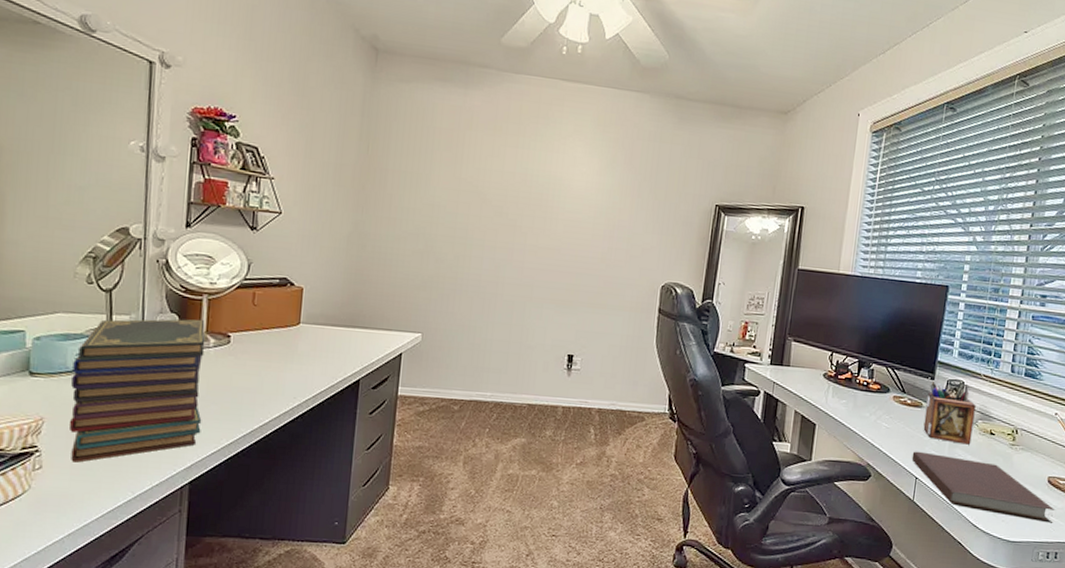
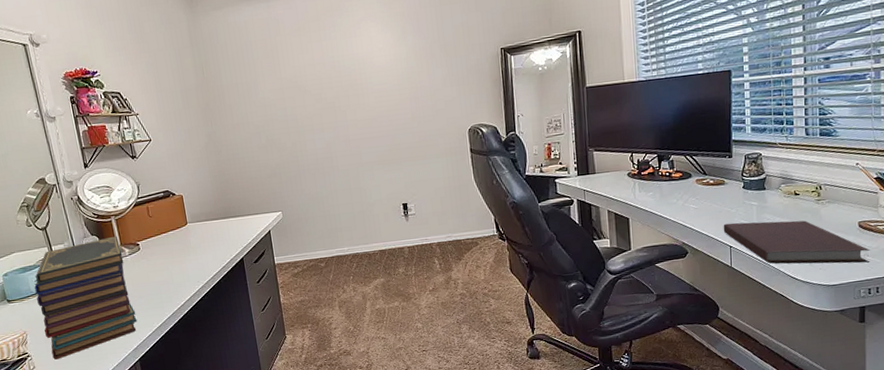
desk organizer: present [923,381,976,445] -> none [728,154,777,210]

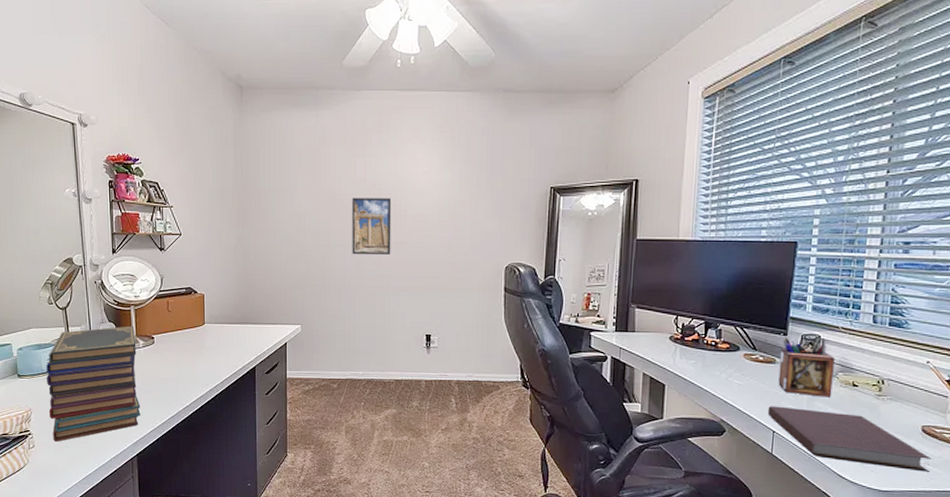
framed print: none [314,78,359,138] -> present [352,197,392,255]
desk organizer: none [728,154,777,210] -> present [778,337,835,397]

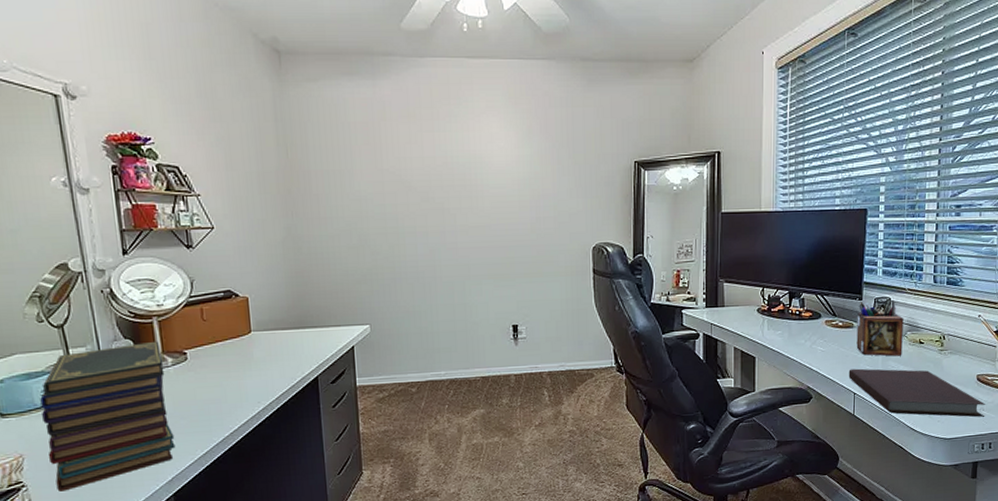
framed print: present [352,197,392,255] -> none [421,177,469,243]

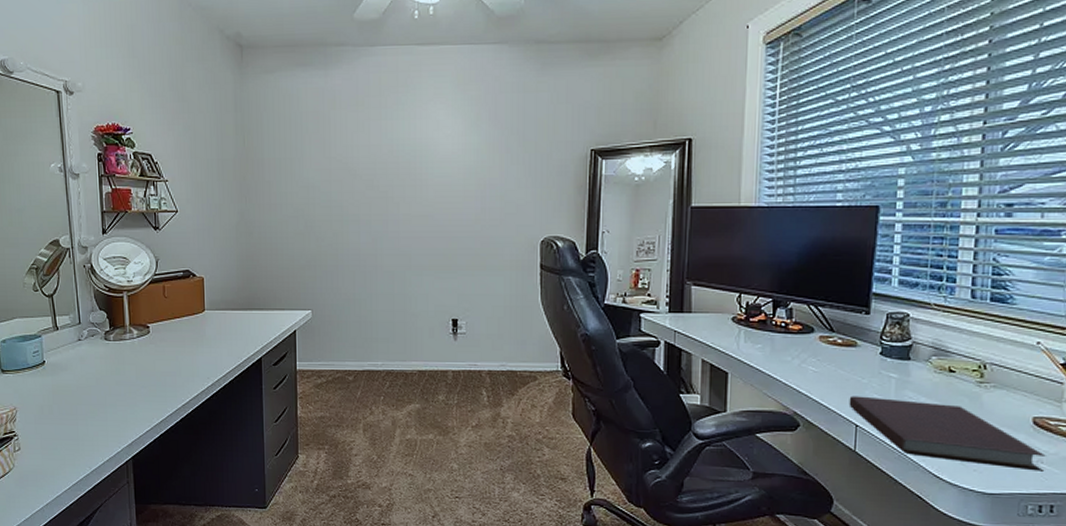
book stack: present [40,341,176,492] -> none [32,314,136,444]
desk organizer: present [856,299,904,357] -> none [860,315,927,385]

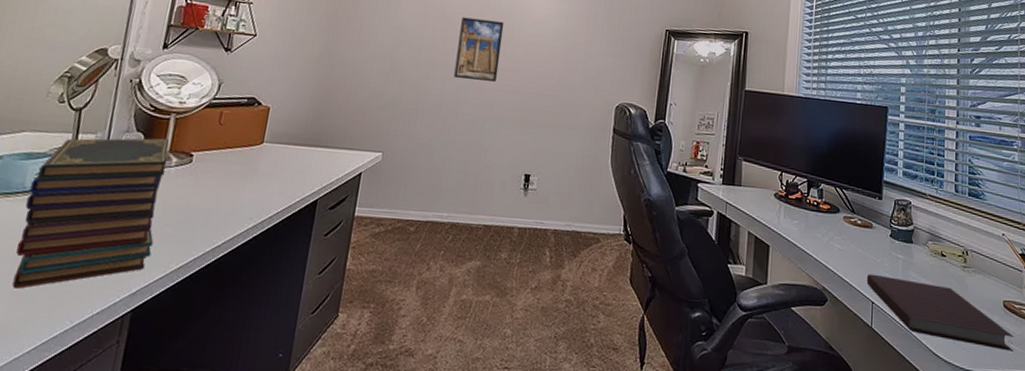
book stack: none [32,314,136,444] -> present [12,138,169,289]
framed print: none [367,166,411,231] -> present [454,17,505,82]

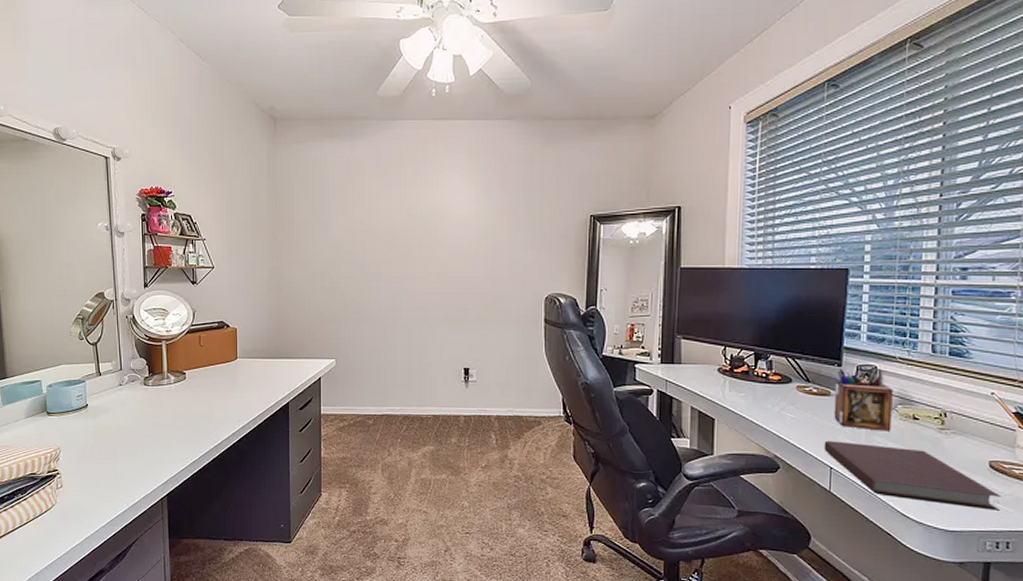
book stack: present [12,138,169,289] -> none [76,361,171,482]
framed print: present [454,17,505,82] -> none [387,228,428,287]
desk organizer: none [875,201,925,267] -> present [834,368,893,431]

